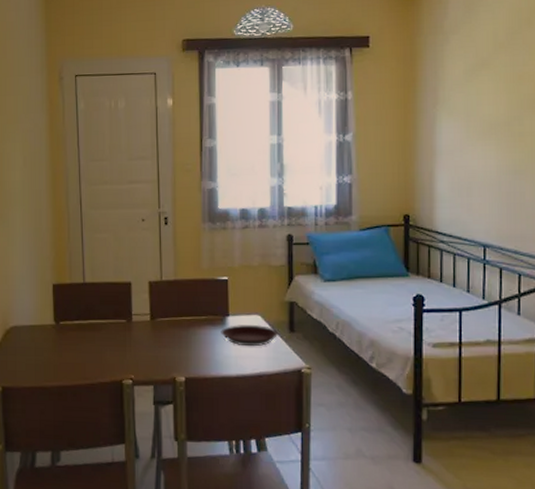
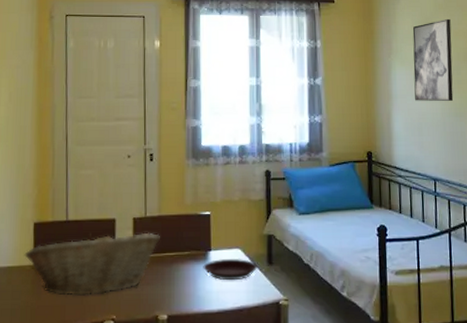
fruit basket: none [45,296,176,355] -> present [24,232,160,296]
wall art: none [463,59,514,157] -> present [412,18,454,101]

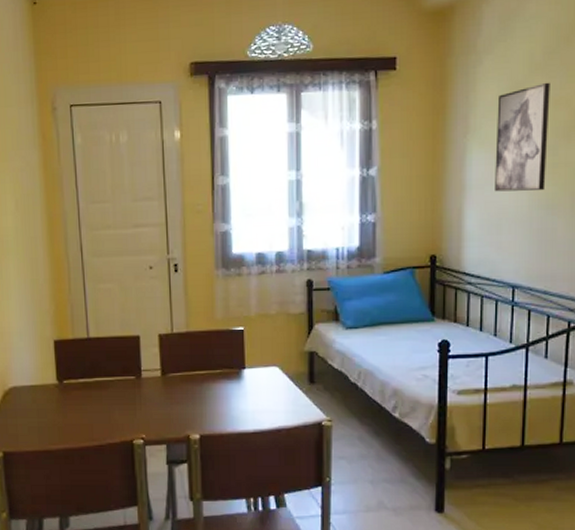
fruit basket: present [24,232,160,296] -> none [46,349,189,415]
plate: present [203,259,258,281] -> none [237,377,298,400]

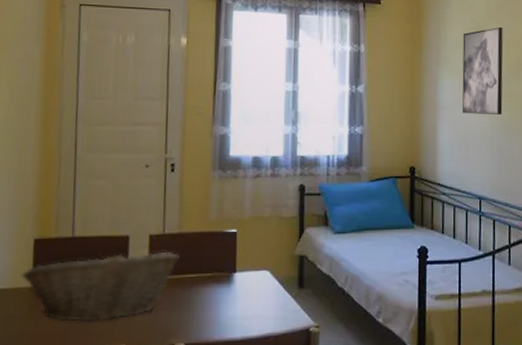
fruit basket: none [46,349,189,415] -> present [21,251,179,322]

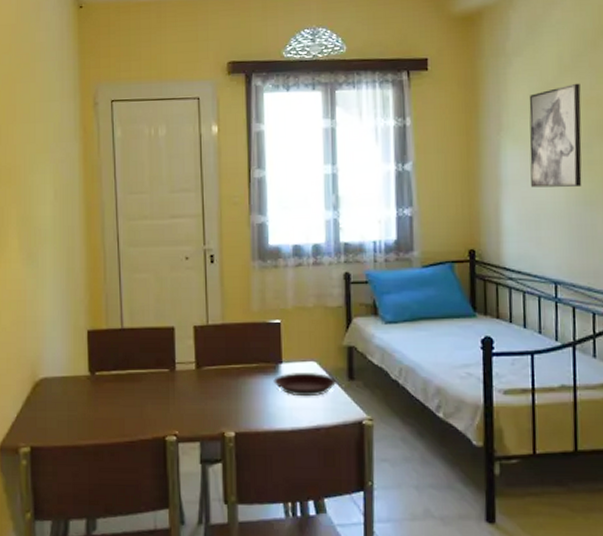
fruit basket: present [21,251,179,322] -> none [79,342,224,409]
plate: none [226,282,288,306] -> present [273,373,337,397]

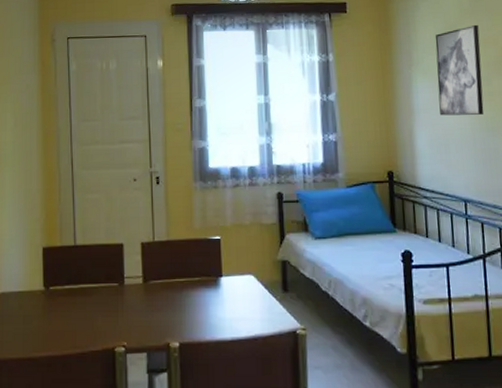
plate: present [273,373,337,397] -> none [214,286,273,308]

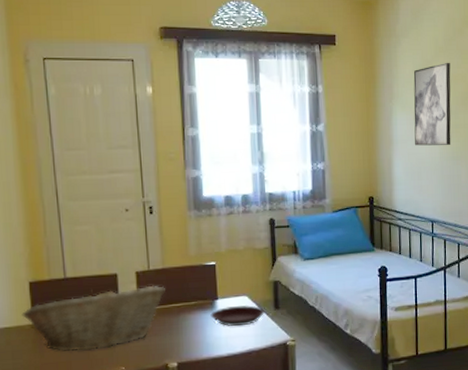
fruit basket: none [34,257,169,321] -> present [21,285,165,352]
plate: none [214,286,273,308] -> present [210,305,265,327]

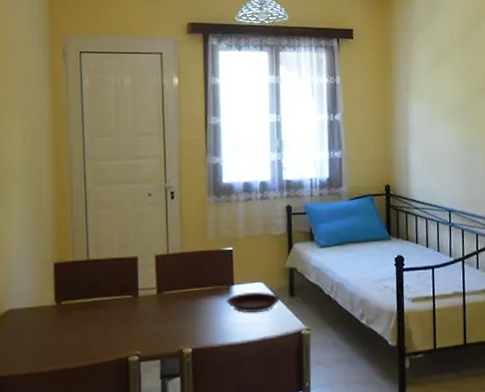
fruit basket: present [21,285,165,352] -> none [45,269,183,334]
wall art: present [413,62,451,146] -> none [429,54,468,135]

